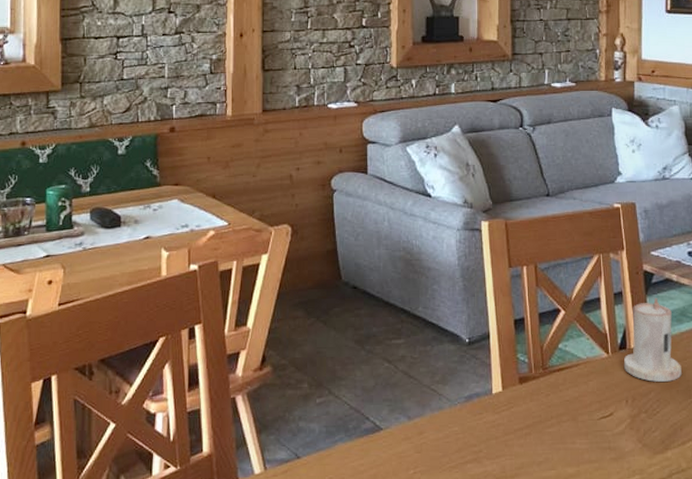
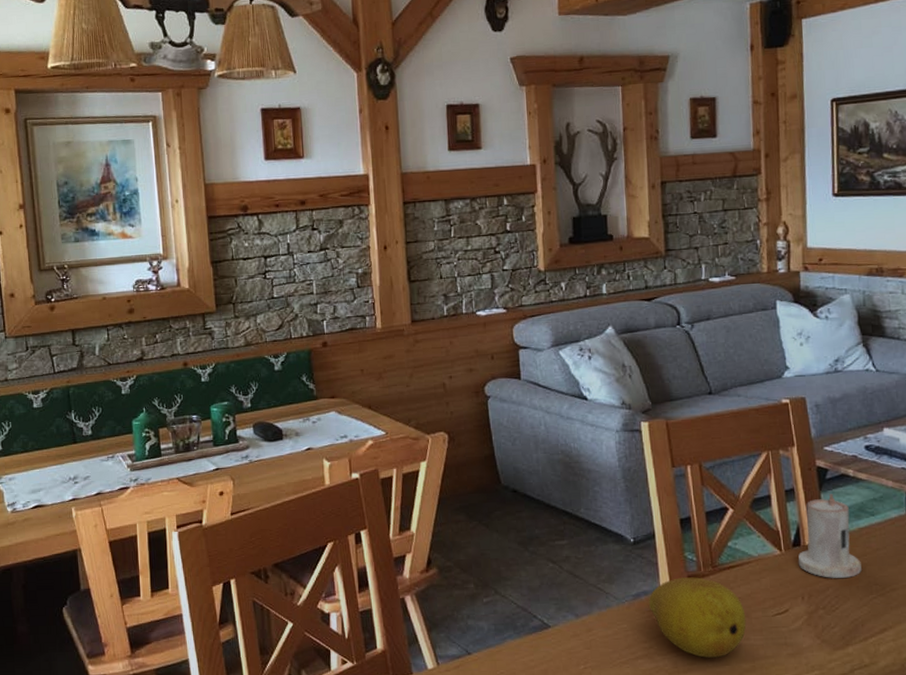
fruit: none [480,379,573,462] -> present [648,577,747,658]

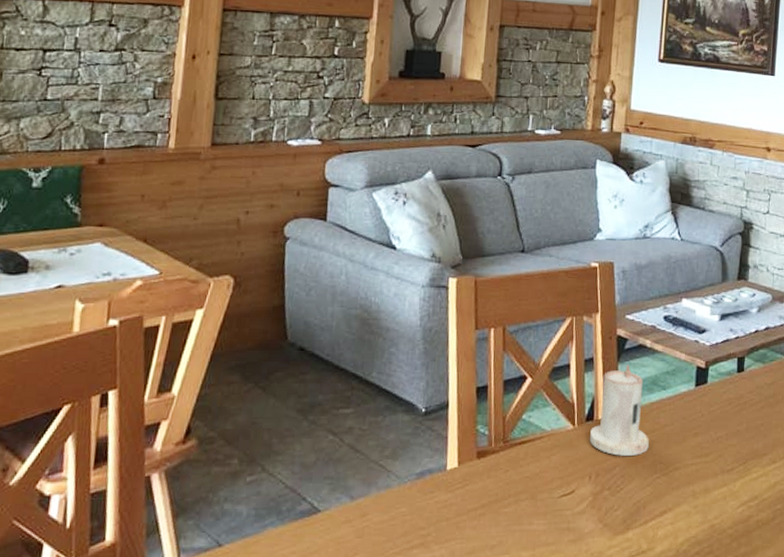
fruit: present [648,577,747,658] -> none [432,453,532,546]

